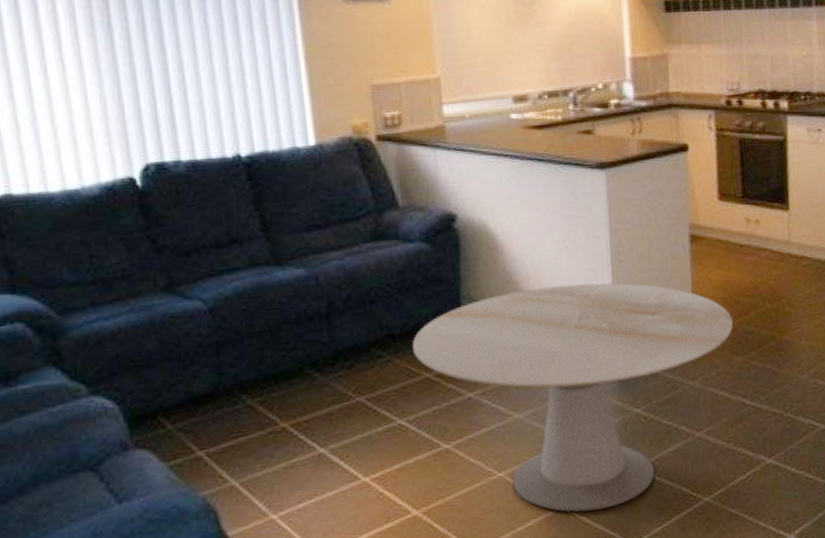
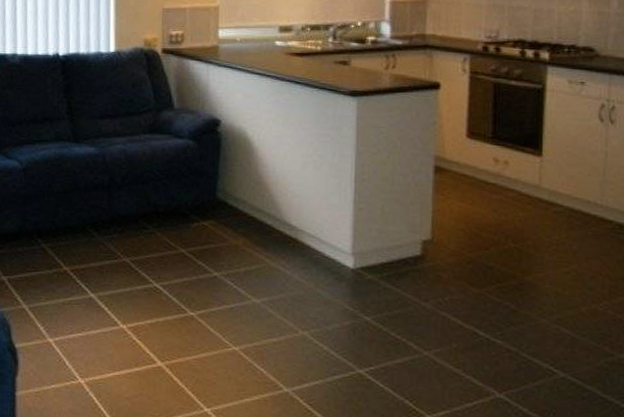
round table: present [413,283,733,512] -> none [173,192,471,402]

